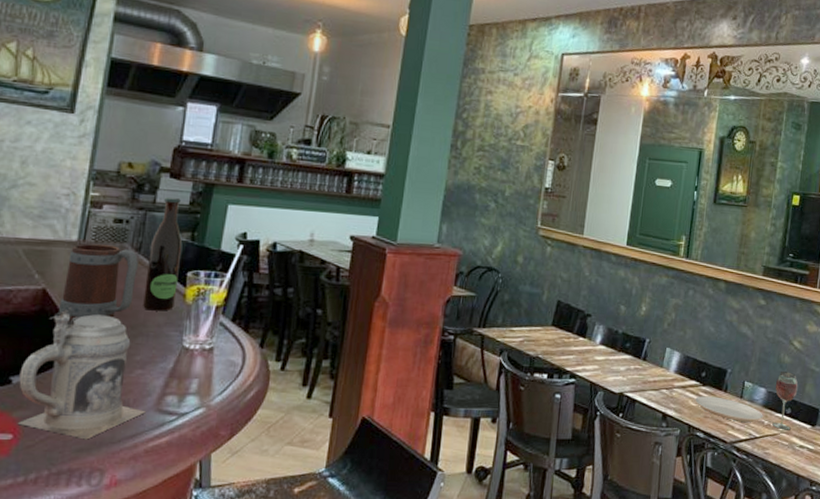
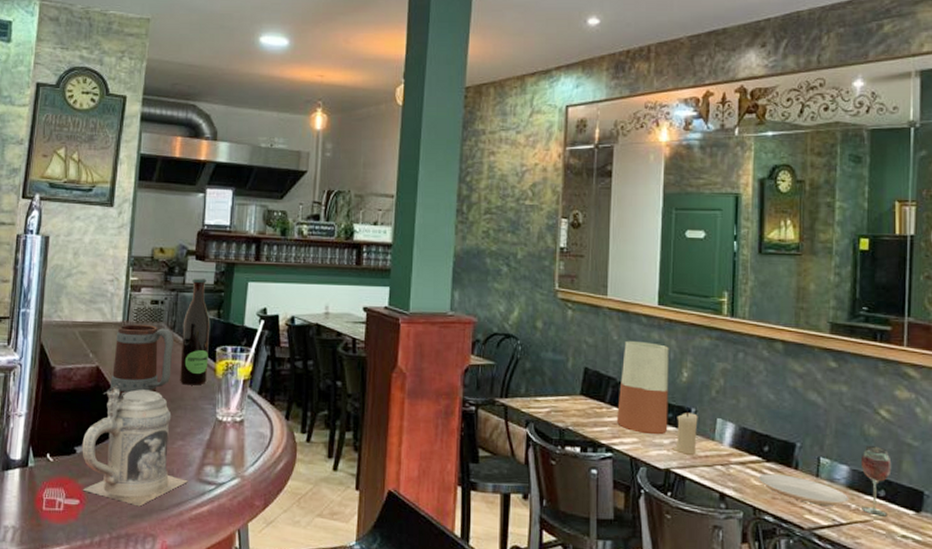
vase: none [582,276,632,363] -> present [617,340,669,435]
candle: none [627,342,651,380] -> present [672,411,698,455]

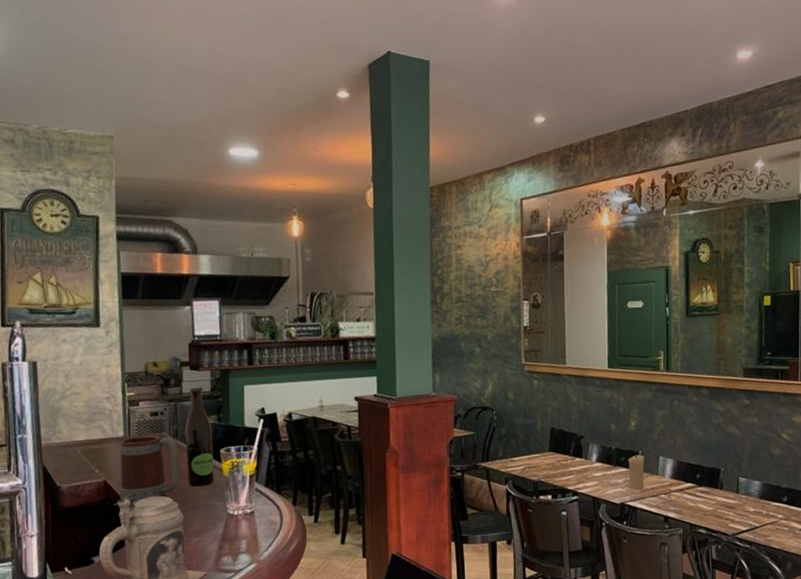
vase: present [617,340,669,435] -> none [580,400,621,477]
plate: present [759,473,848,505] -> none [693,494,761,515]
wineglass: present [860,446,892,517] -> none [769,463,792,517]

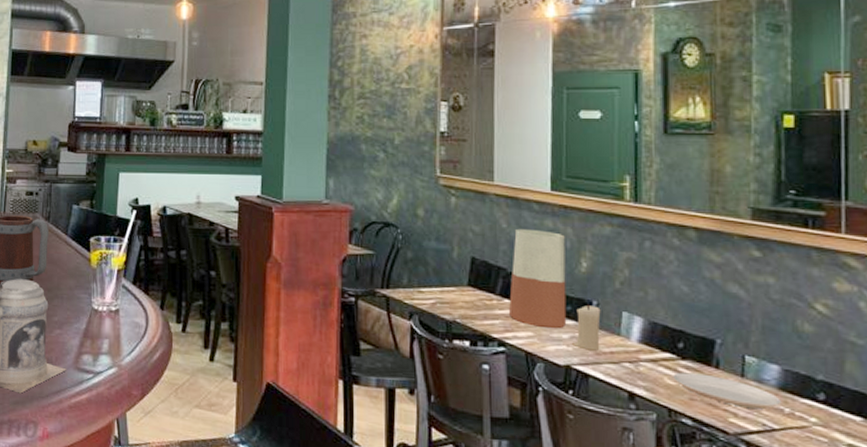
bottle: present [184,386,215,487] -> none [56,169,84,275]
vase: none [580,400,621,477] -> present [509,228,567,329]
plate: none [693,494,761,515] -> present [673,372,781,409]

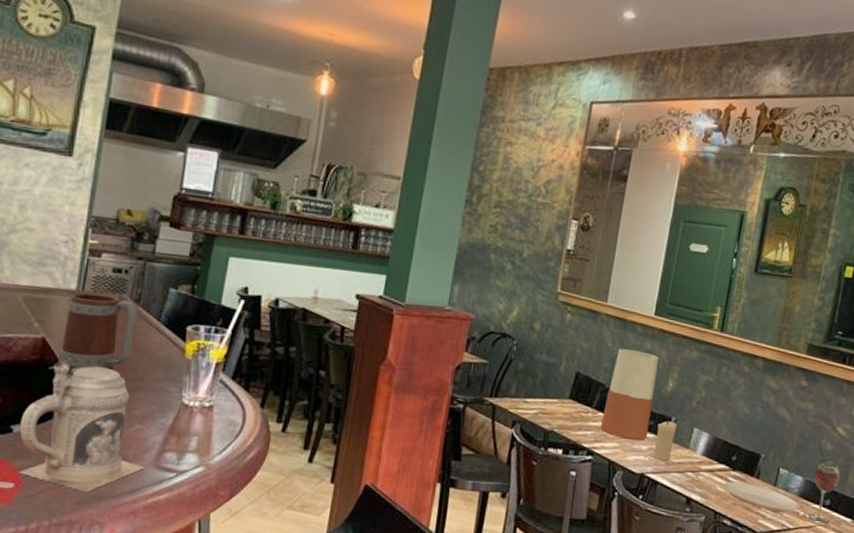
wineglass: none [793,344,832,423] -> present [808,459,840,523]

